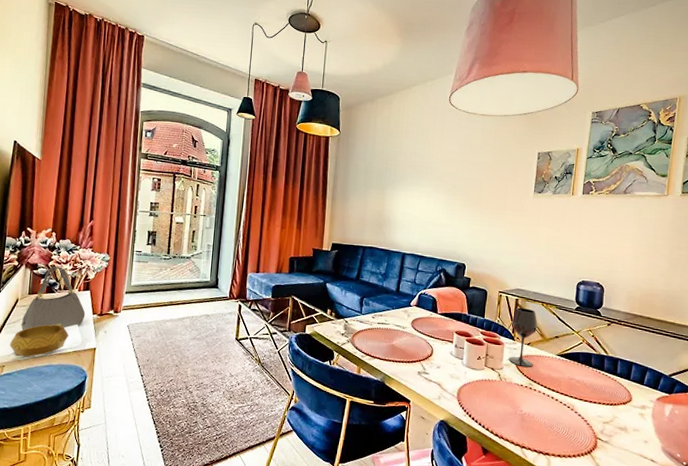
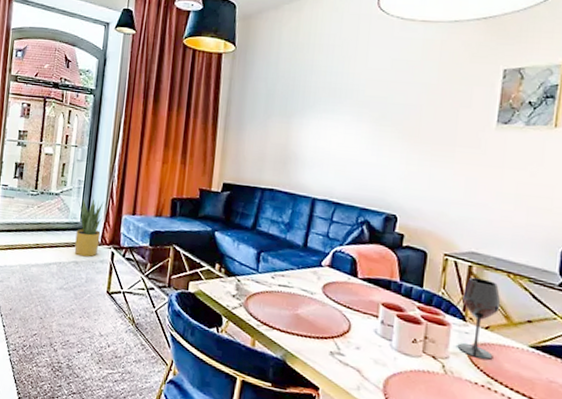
planter: none [205,261,231,311] -> present [74,199,104,257]

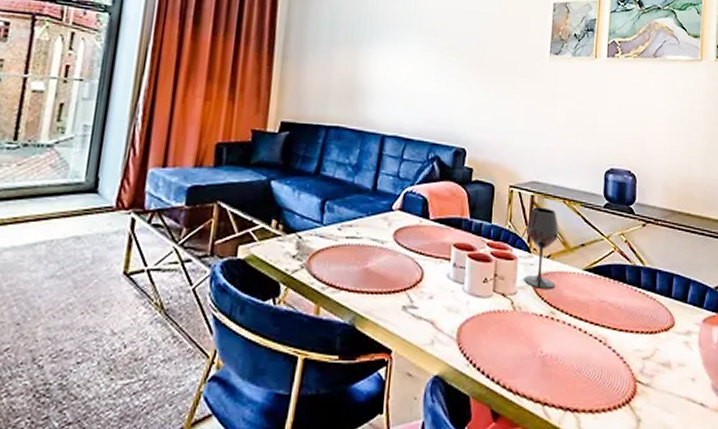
planter: present [74,199,104,257] -> none [74,150,121,229]

